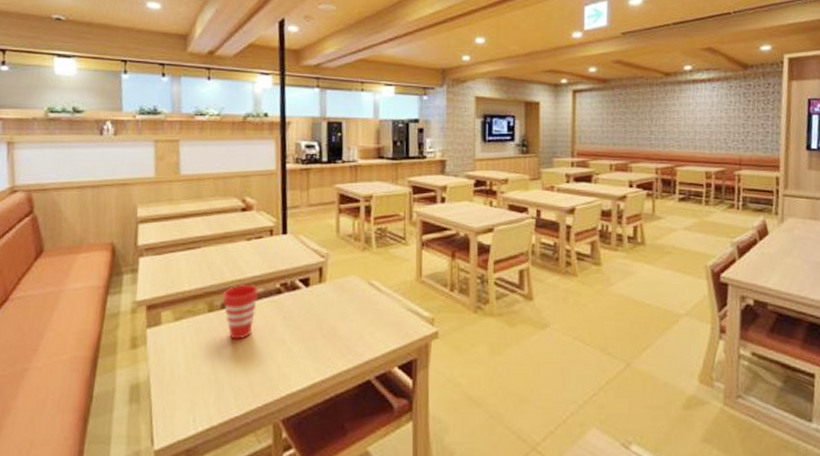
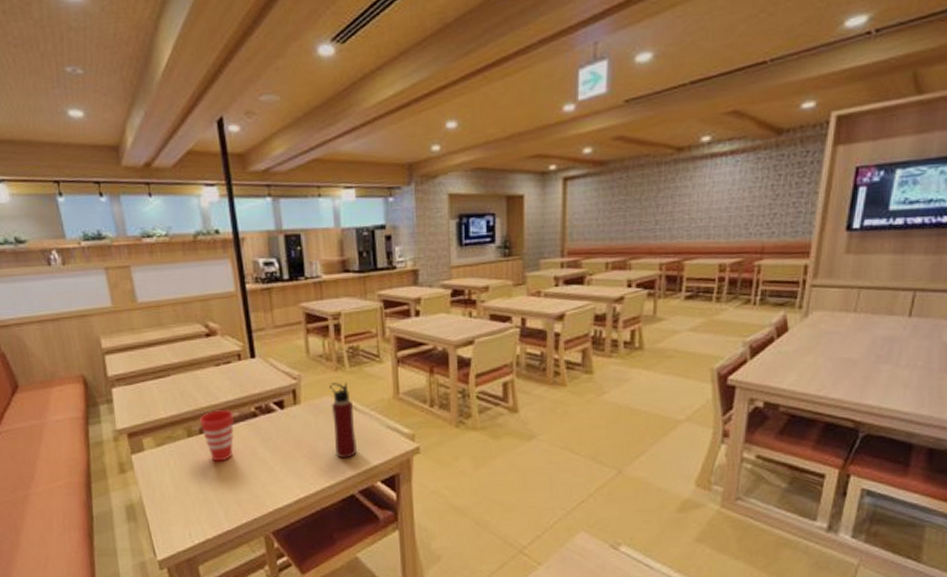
water bottle: none [355,262,378,342] -> present [329,382,357,460]

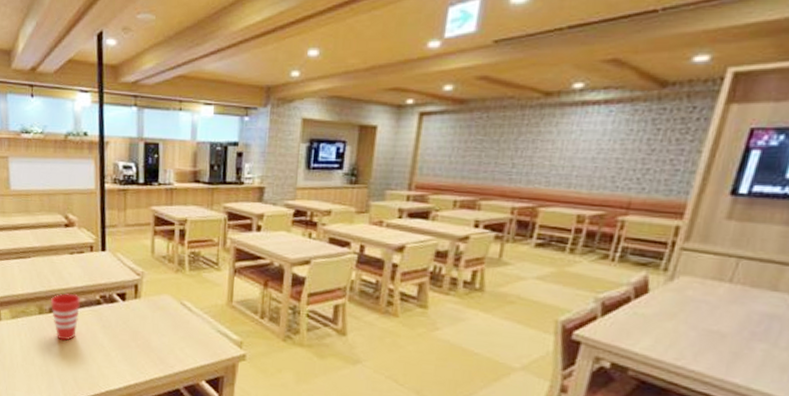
water bottle: present [329,382,357,460] -> none [167,283,188,356]

